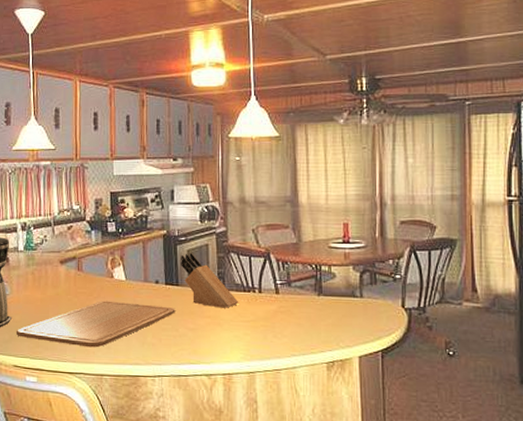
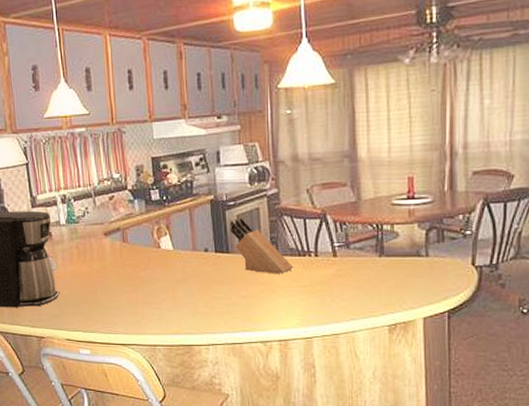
chopping board: present [15,300,175,348] -> none [65,271,227,319]

